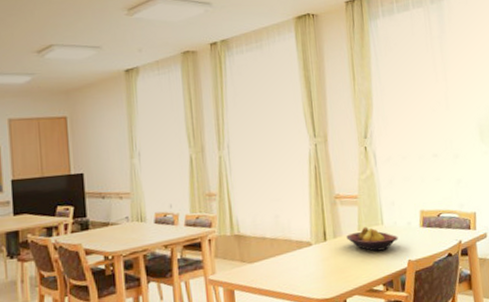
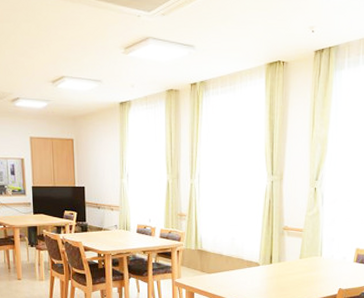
fruit bowl: present [346,226,398,252] -> none [289,256,333,278]

